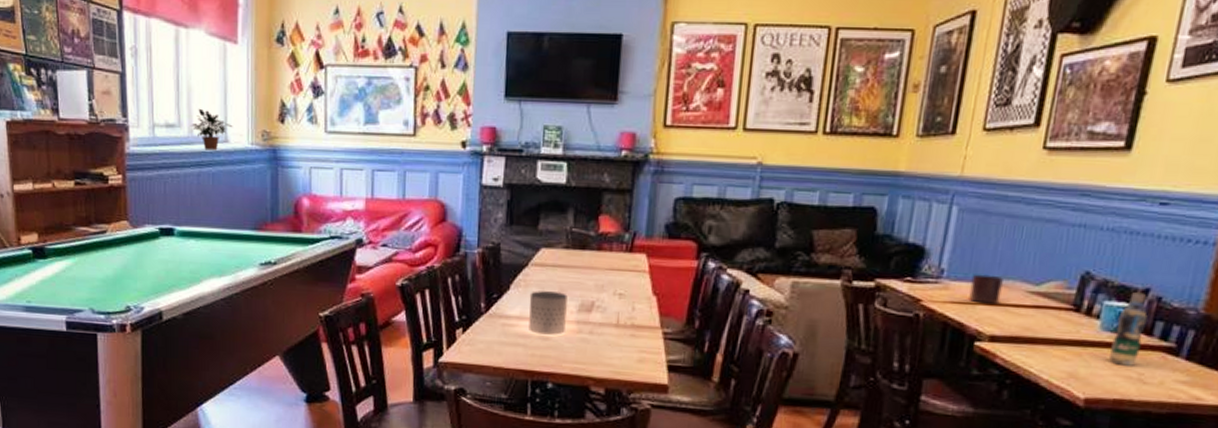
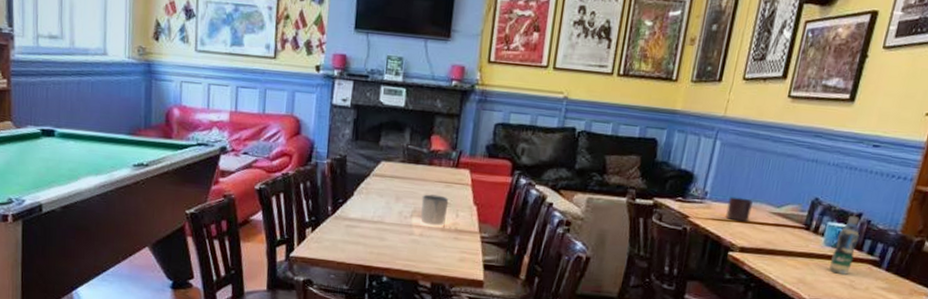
potted plant: present [191,108,233,151] -> none [73,23,112,62]
mug: present [529,291,568,335] -> none [368,198,402,236]
mug: none [589,284,623,322] -> present [420,194,449,226]

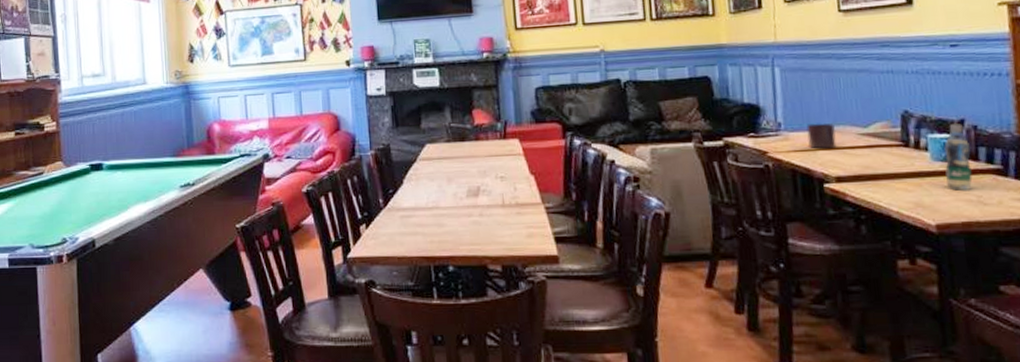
mug: present [420,194,449,226] -> none [474,170,504,203]

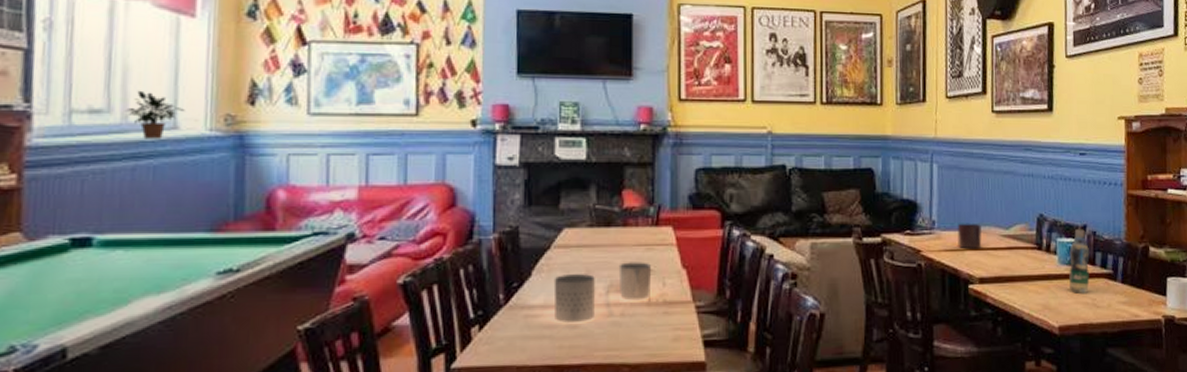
potted plant: none [114,58,150,93] -> present [126,90,185,139]
mug: none [421,181,458,222] -> present [553,274,595,323]
mug: none [474,170,504,203] -> present [618,262,652,301]

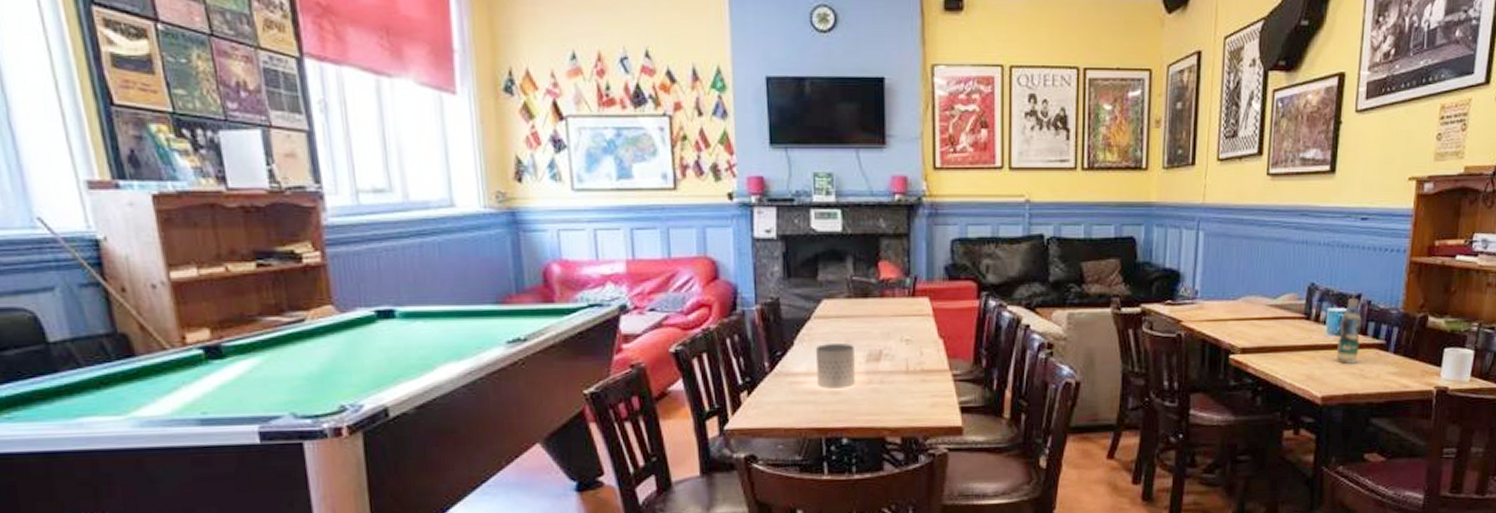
potted plant: present [126,90,185,139] -> none [406,169,459,217]
mug: present [618,262,652,301] -> none [877,332,909,369]
mug: present [957,223,983,249] -> none [1221,292,1248,319]

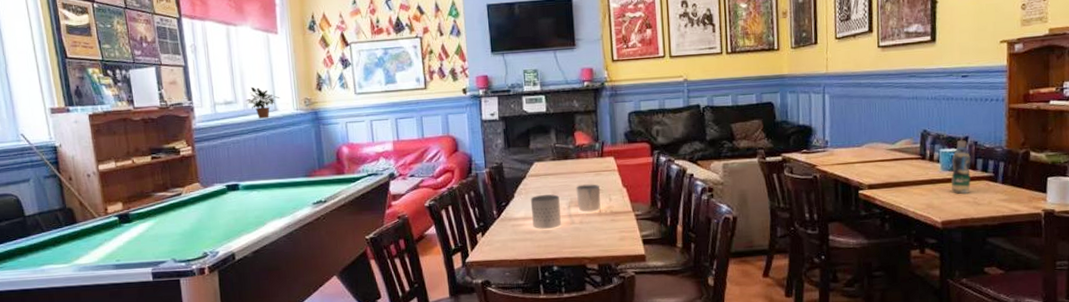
potted plant: none [406,169,459,217] -> present [246,86,280,119]
mug: none [877,332,909,369] -> present [575,184,601,213]

